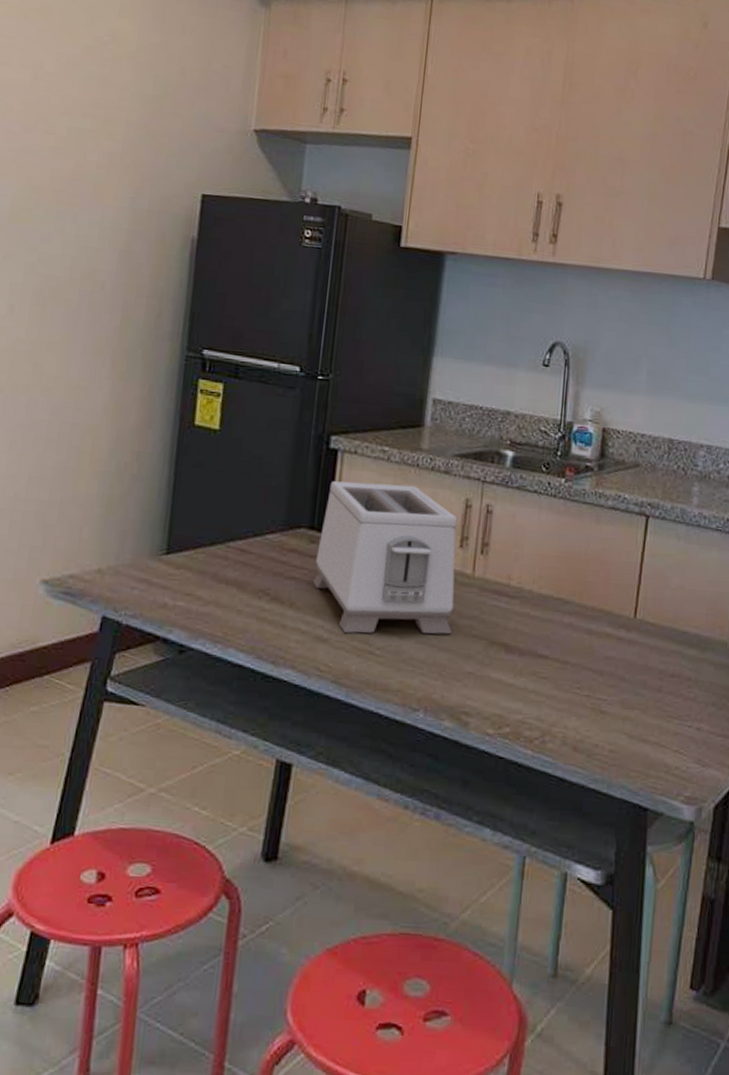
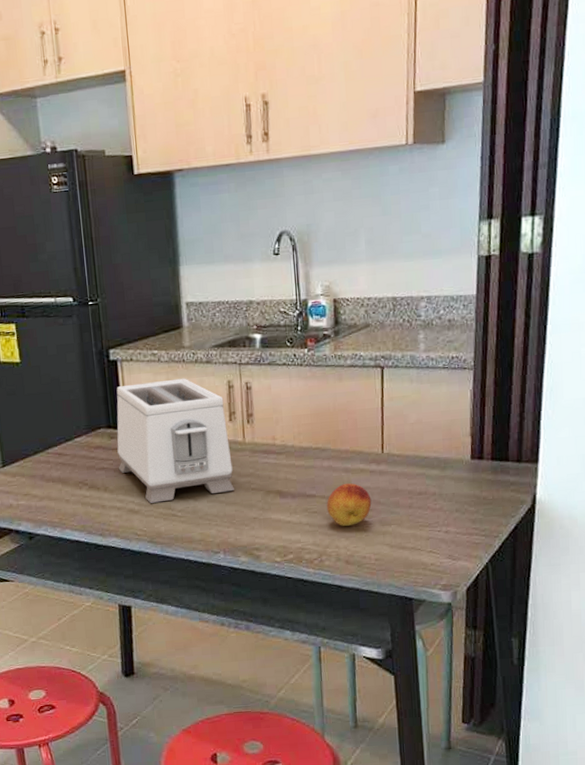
fruit: none [560,648,615,703] -> present [327,483,372,527]

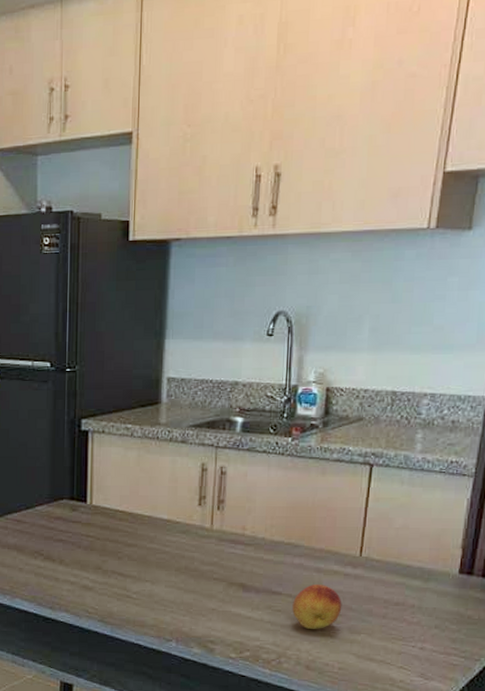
toaster: present [116,378,234,503] -> none [76,456,196,582]

